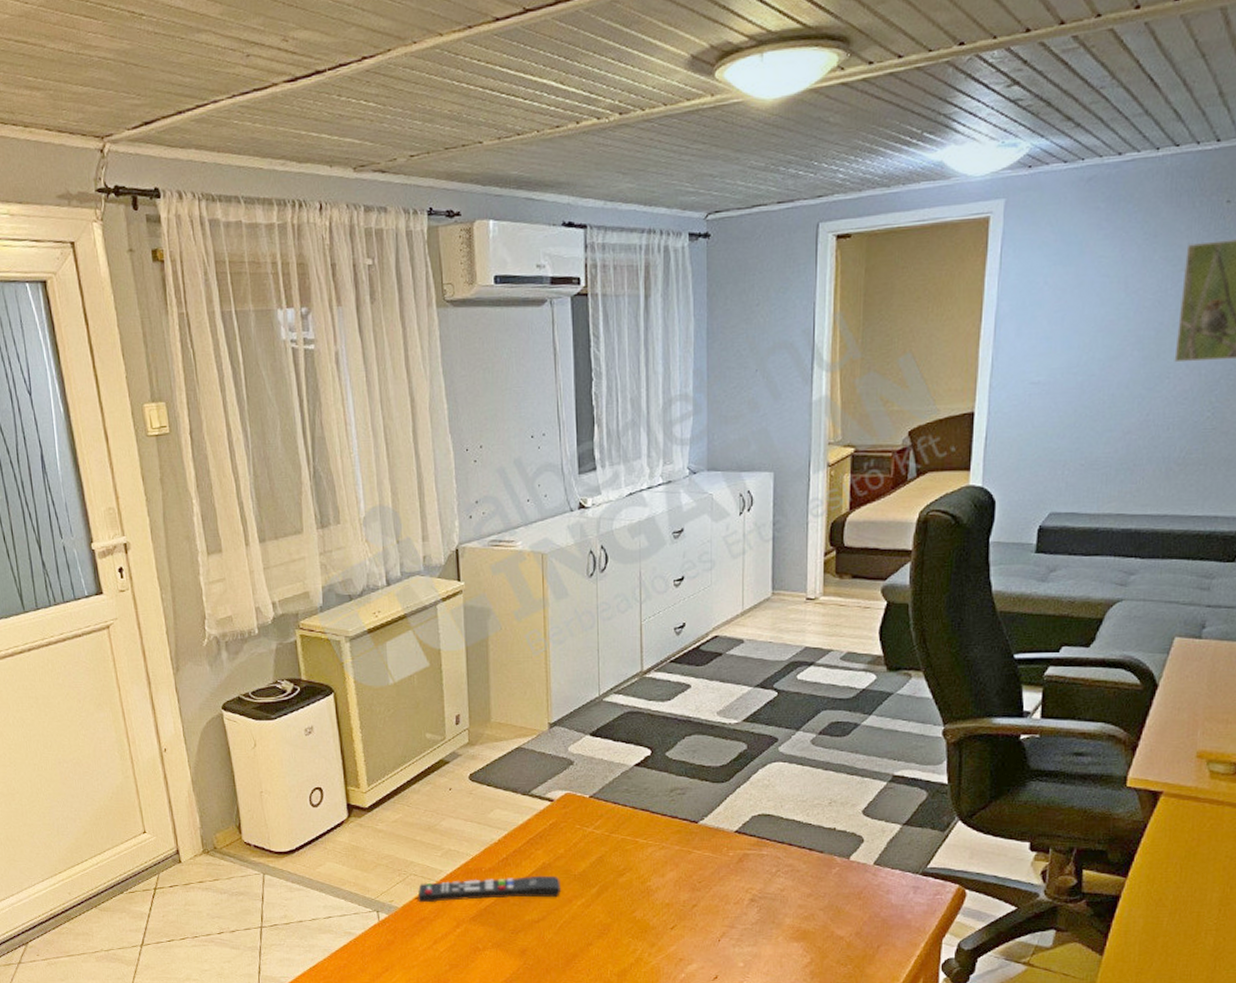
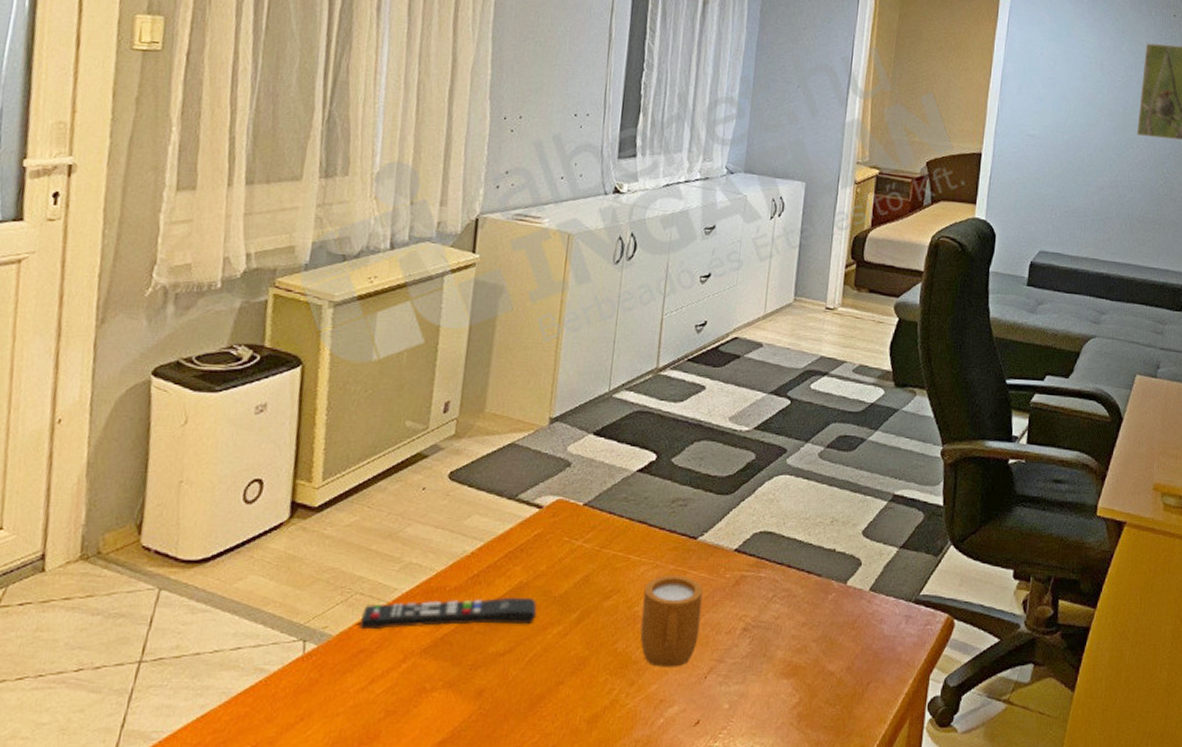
mug: none [654,854,709,932] -> present [640,575,703,667]

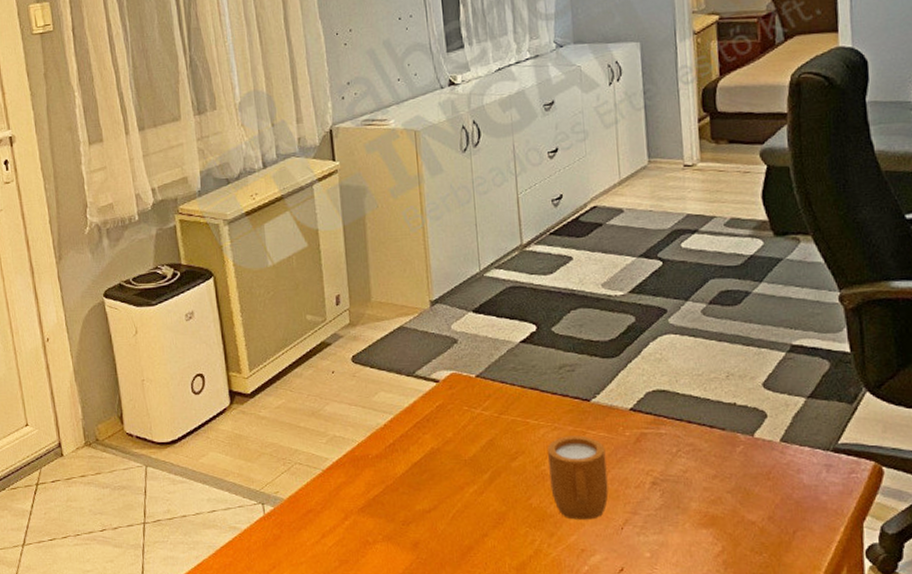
remote control: present [359,597,537,630] -> none [303,461,452,494]

